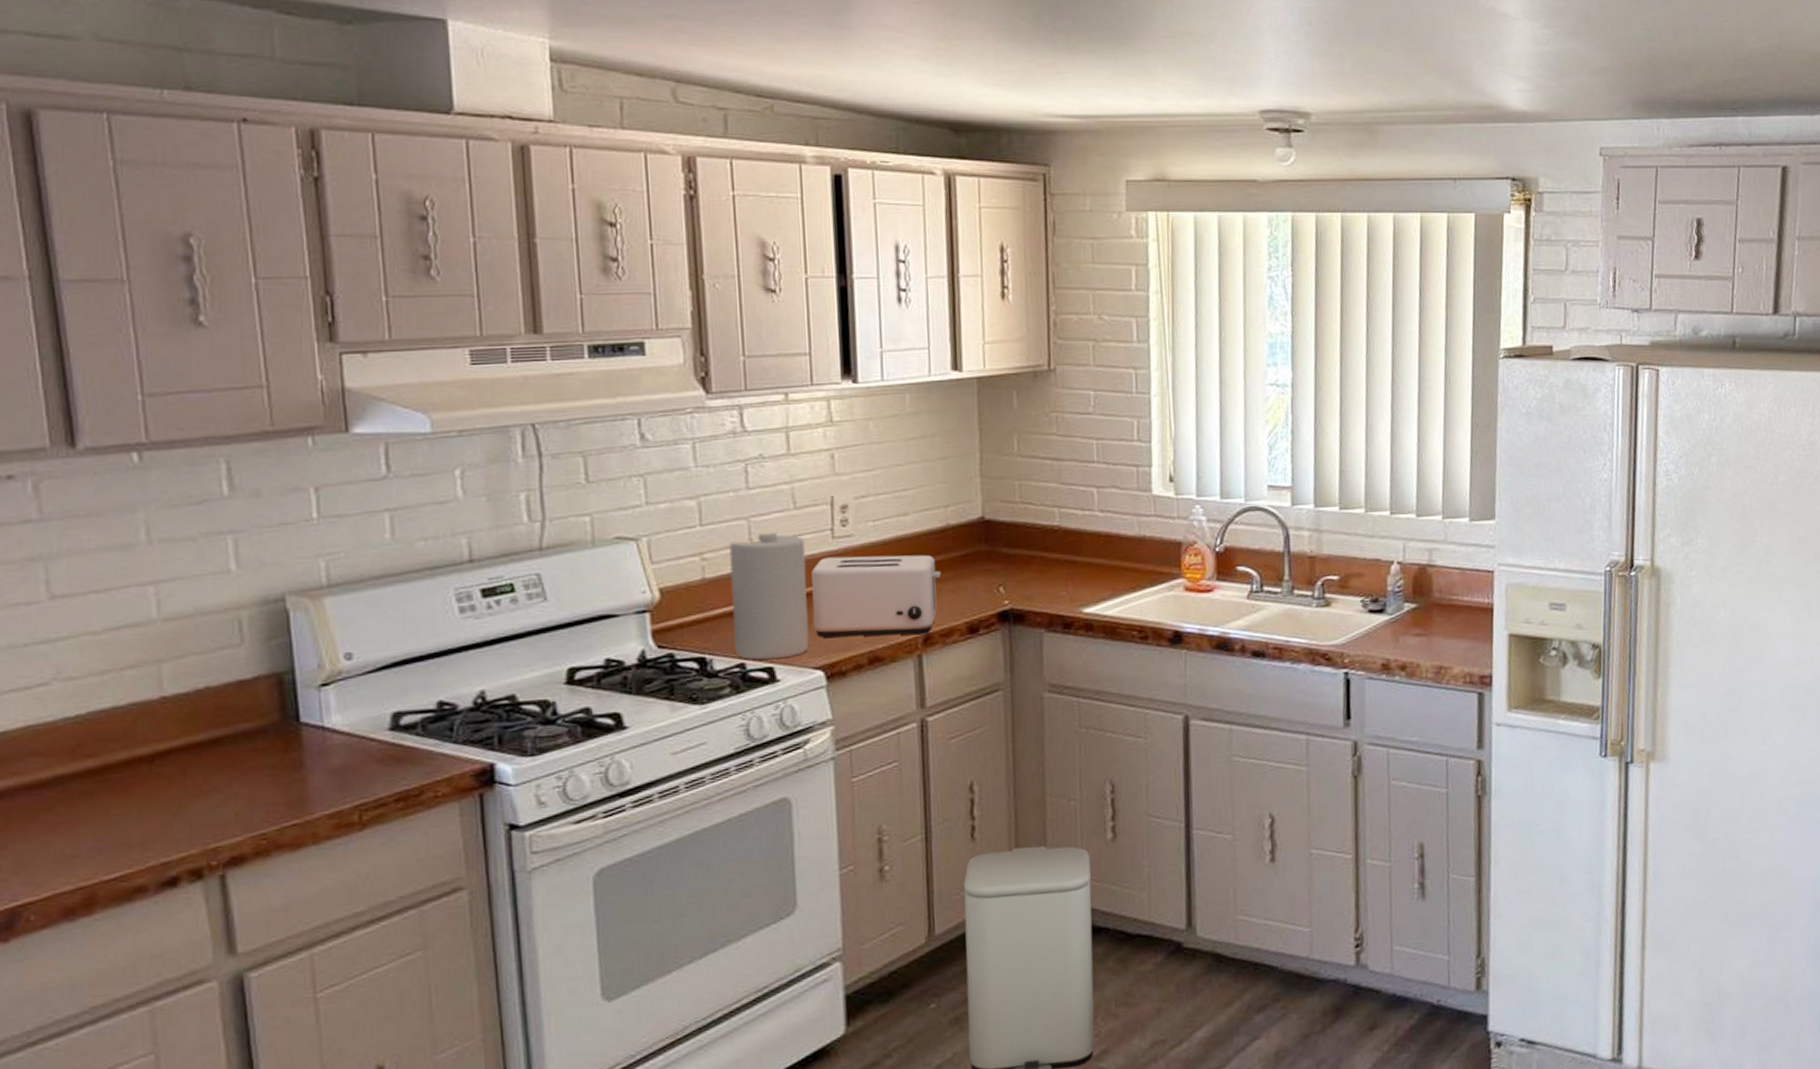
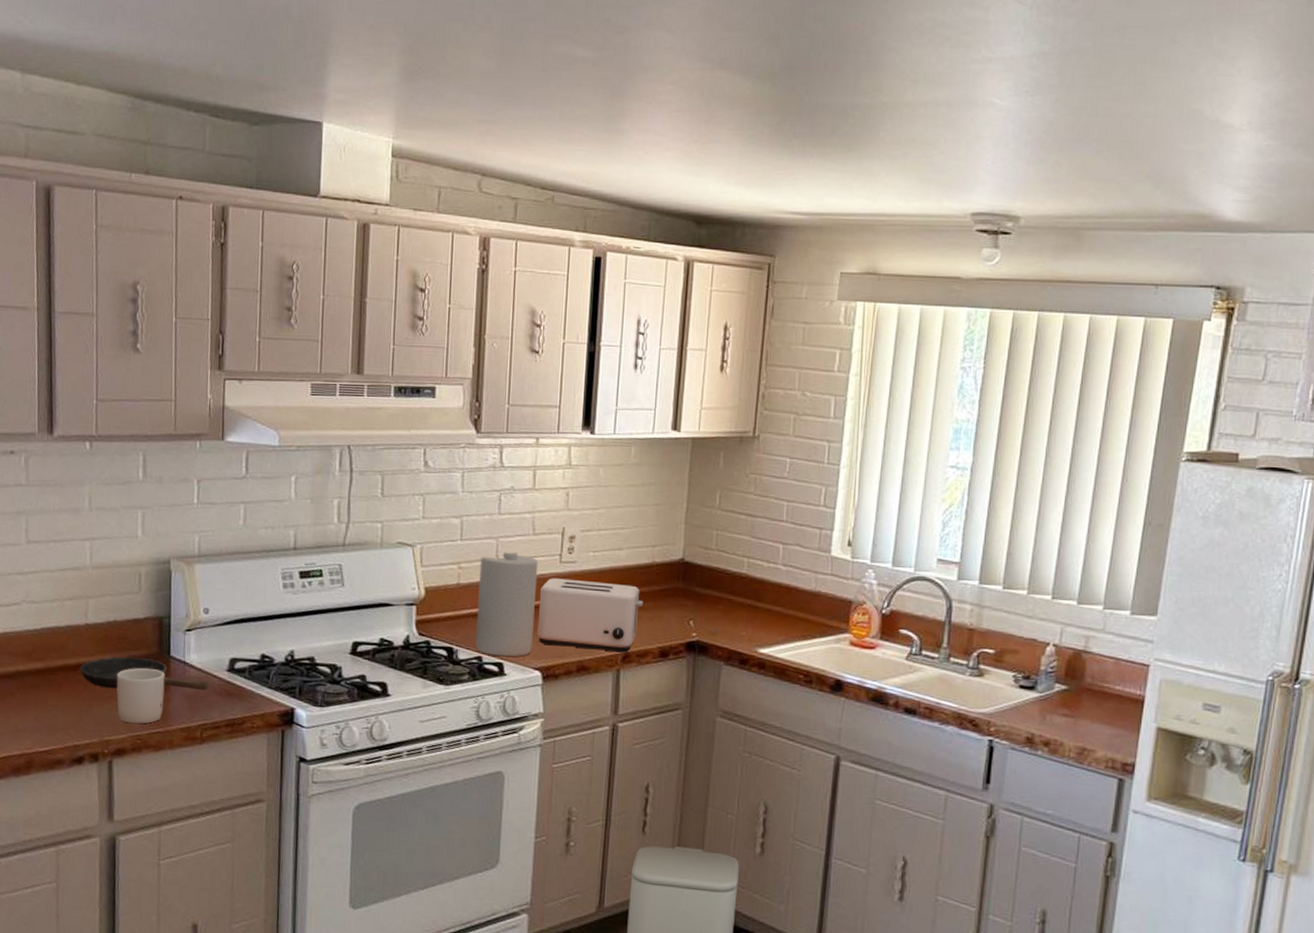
frying pan: none [159,730,366,779] -> present [80,656,210,690]
mug: none [218,742,298,821] -> present [116,667,165,724]

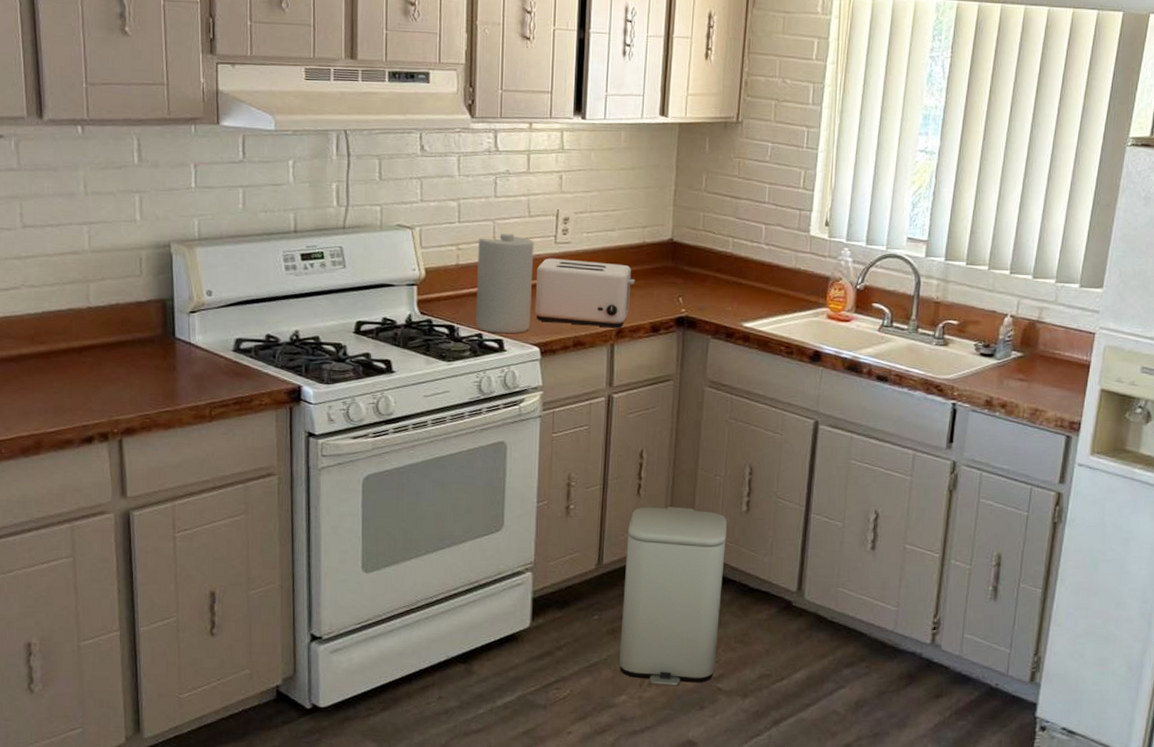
frying pan: present [80,656,210,690] -> none [85,338,217,370]
mug: present [116,667,165,724] -> none [122,349,171,404]

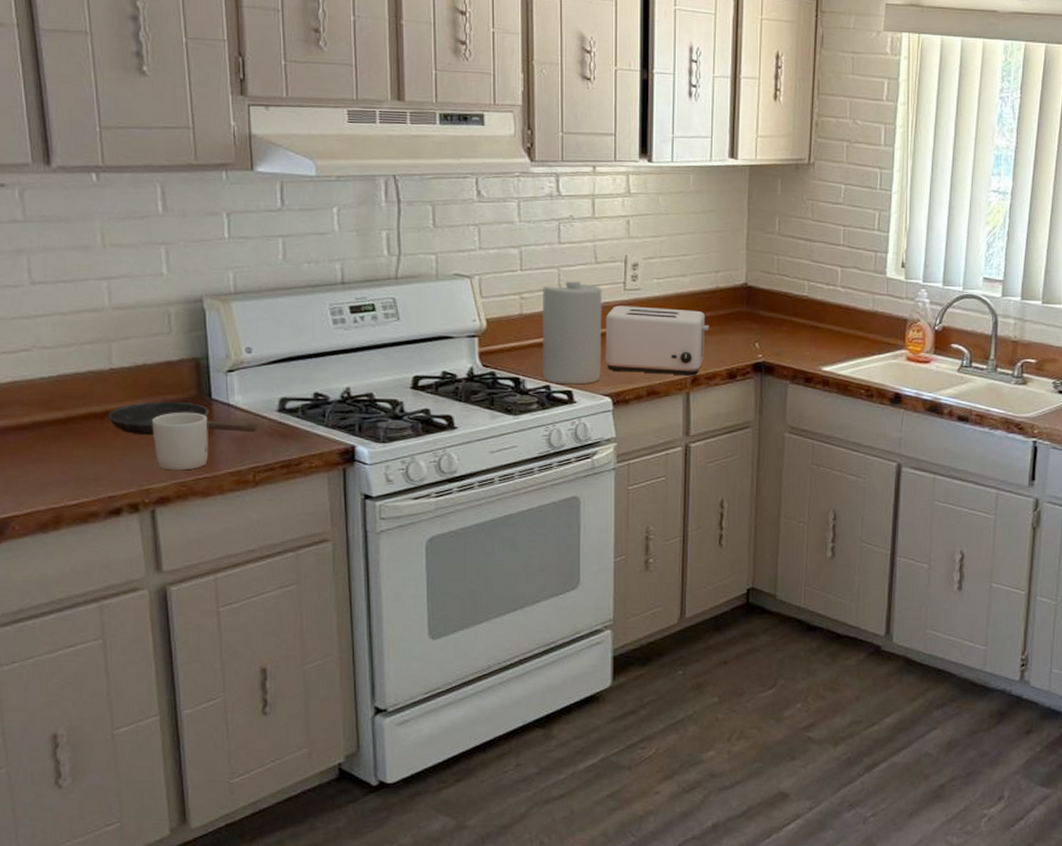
frying pan: none [85,338,217,370] -> present [108,401,260,436]
mug: none [122,349,171,404] -> present [151,412,209,471]
pedal bin: present [619,507,727,687] -> none [706,556,812,739]

